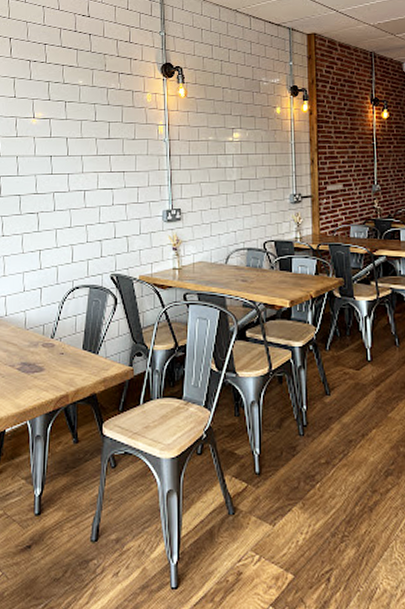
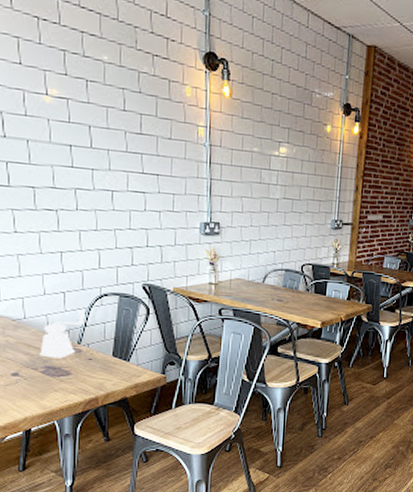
coffee grinder: none [17,304,58,354] -> present [40,310,85,359]

